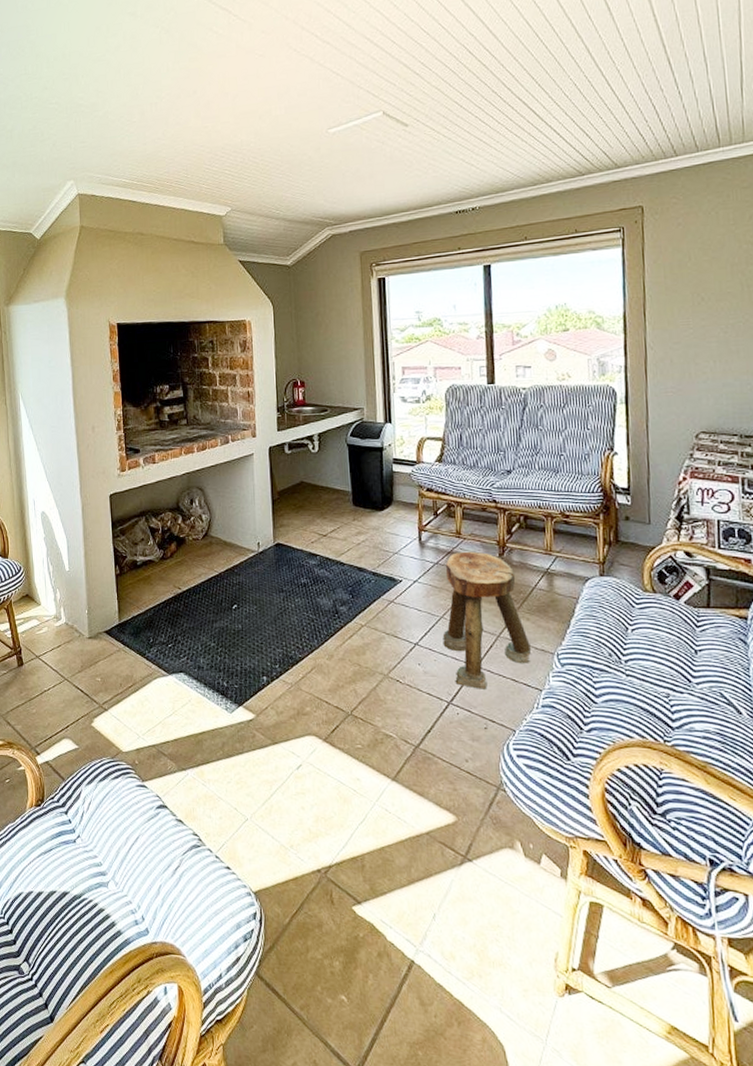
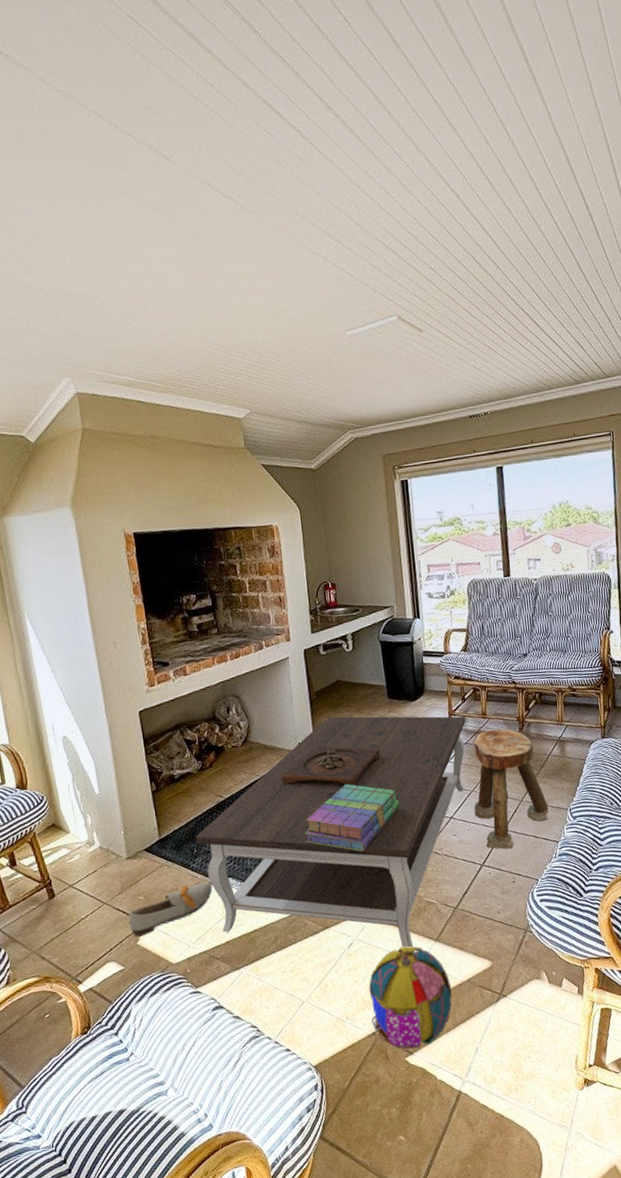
shoe: none [85,673,165,718] -> present [128,881,213,937]
coffee table: none [152,519,438,783] -> present [195,716,466,948]
wooden tray: none [239,548,342,595] -> present [281,746,381,786]
books: none [258,592,360,667] -> present [304,784,400,852]
ball: none [316,779,409,901] -> present [369,945,452,1051]

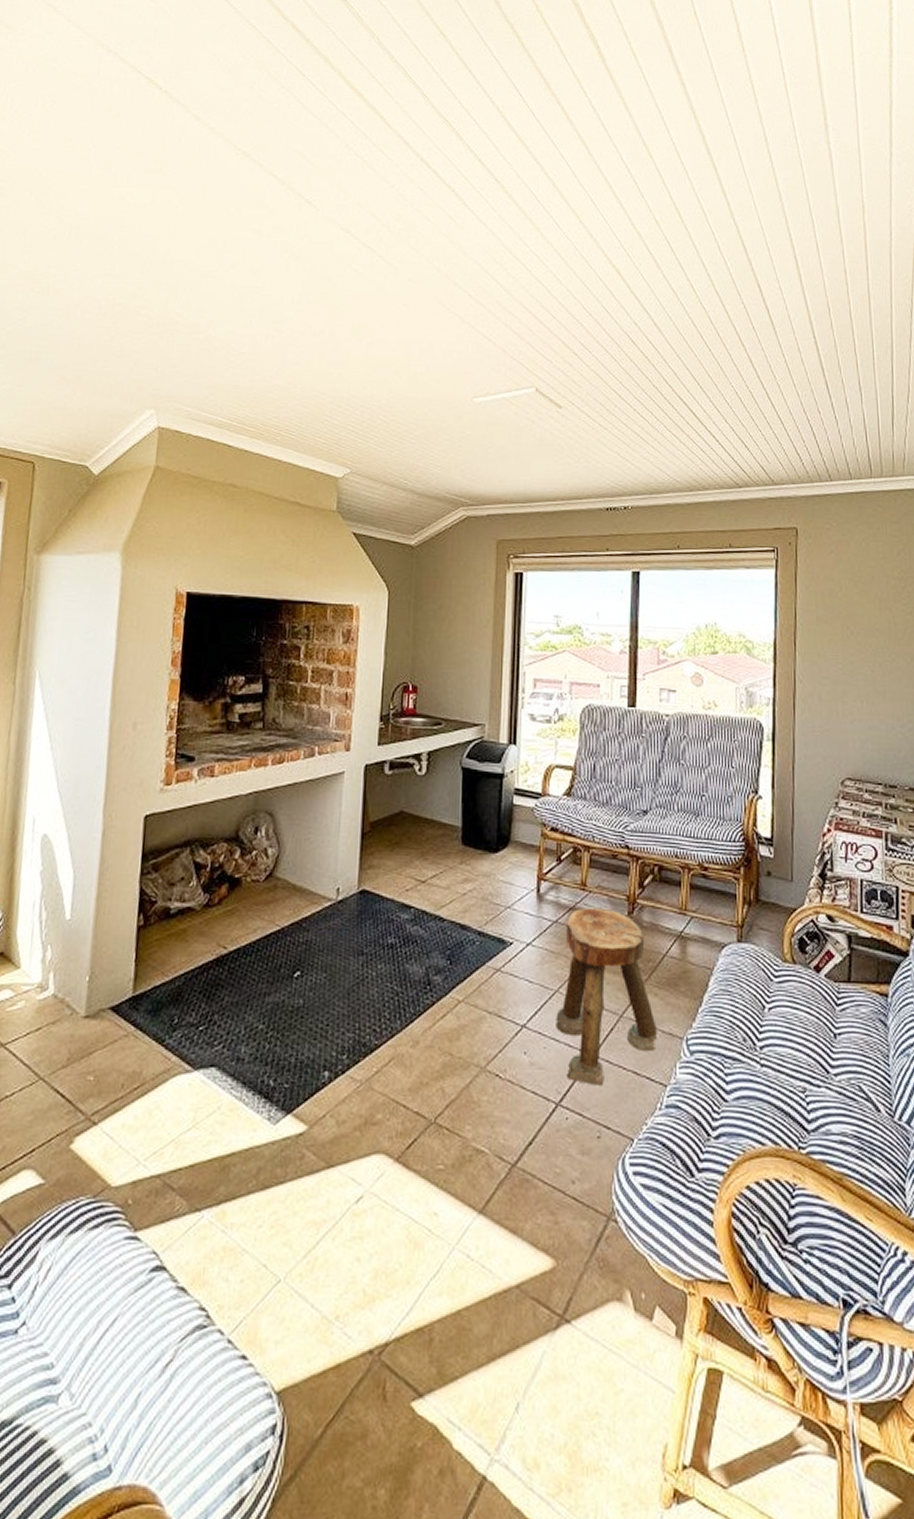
shoe: present [128,881,213,937] -> none [65,1068,188,1137]
coffee table: present [195,716,466,948] -> none [179,859,559,1218]
wooden tray: present [281,746,381,786] -> none [307,897,442,959]
books: present [304,784,400,852] -> none [323,956,457,1058]
ball: present [369,945,452,1051] -> none [370,1214,493,1391]

